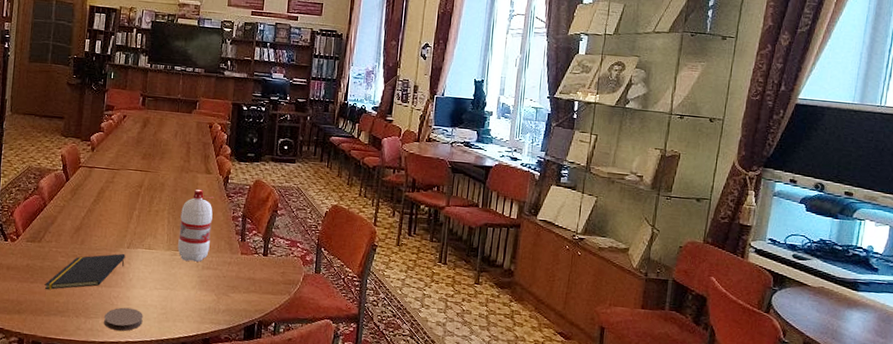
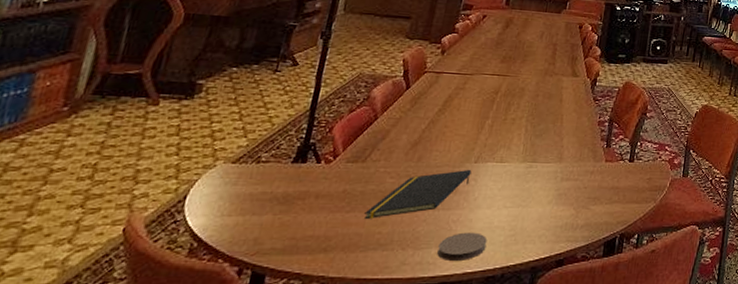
water bottle: present [178,188,214,262] -> none [534,93,580,173]

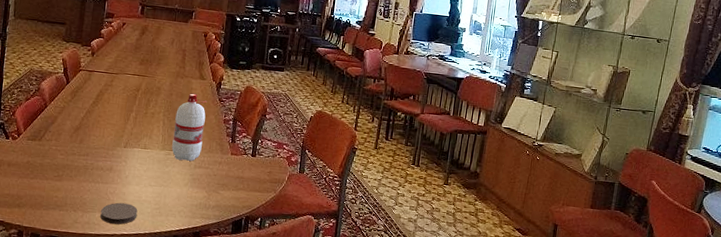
notepad: present [364,169,472,220] -> none [44,152,122,186]
water bottle: none [534,93,580,173] -> present [172,93,207,161]

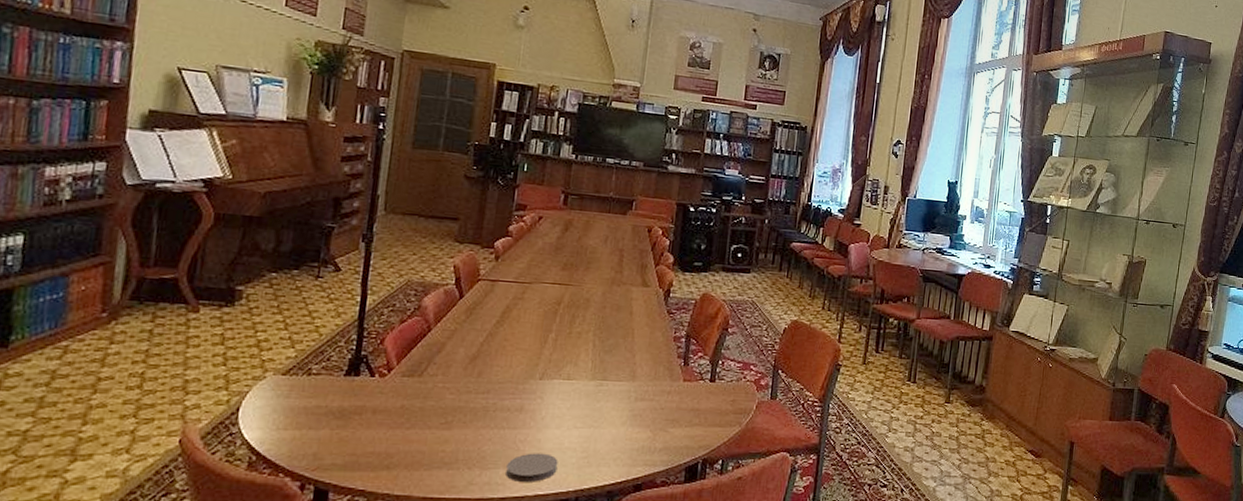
water bottle: present [172,93,207,161] -> none [604,304,652,393]

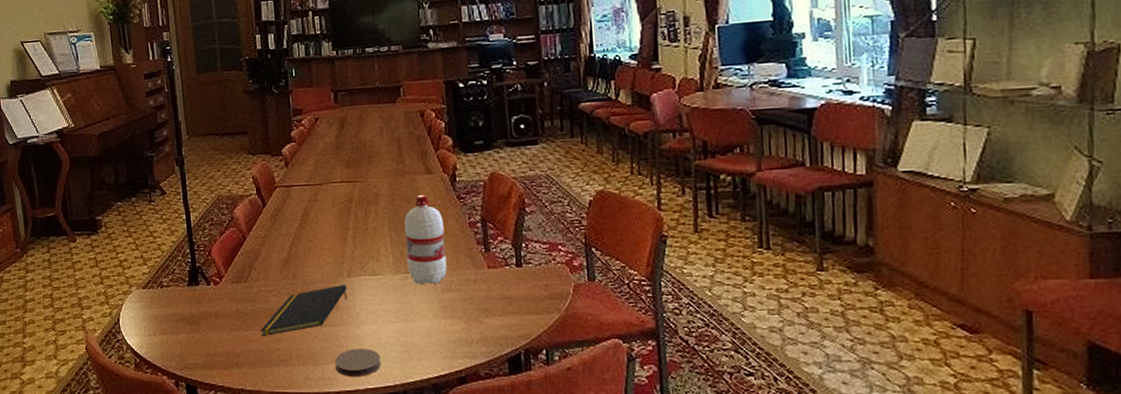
notepad: none [425,386,537,437] -> present [260,284,348,337]
water bottle: none [604,304,652,393] -> present [404,194,447,284]

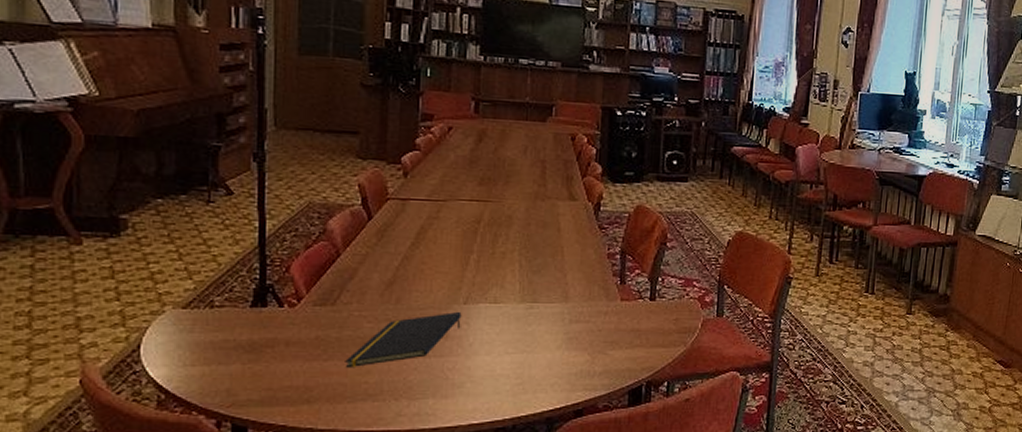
coaster: present [335,348,381,376] -> none [436,381,491,411]
water bottle: present [404,194,447,284] -> none [535,220,582,314]

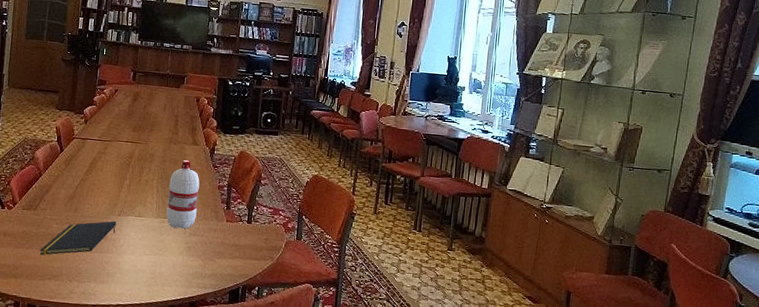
water bottle: none [535,220,582,314] -> present [166,159,201,229]

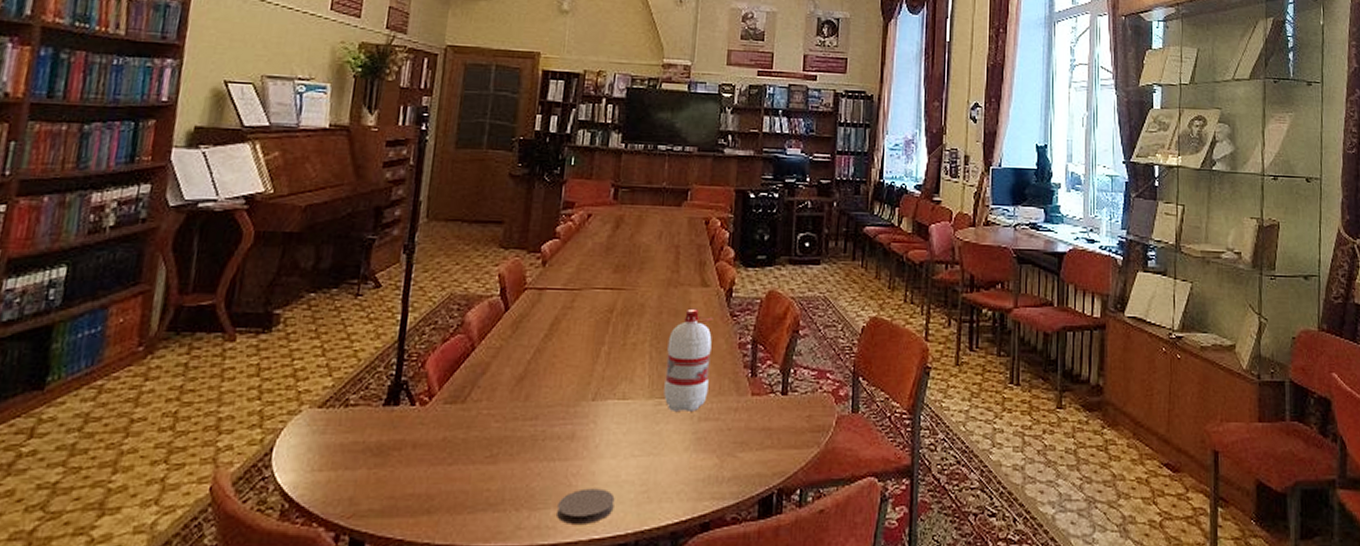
notepad: present [39,220,117,256] -> none [469,408,589,474]
coaster: none [96,272,133,295] -> present [557,488,615,524]

